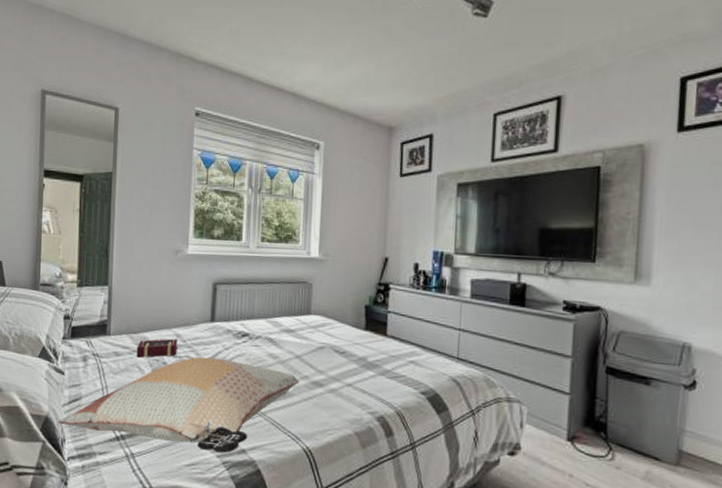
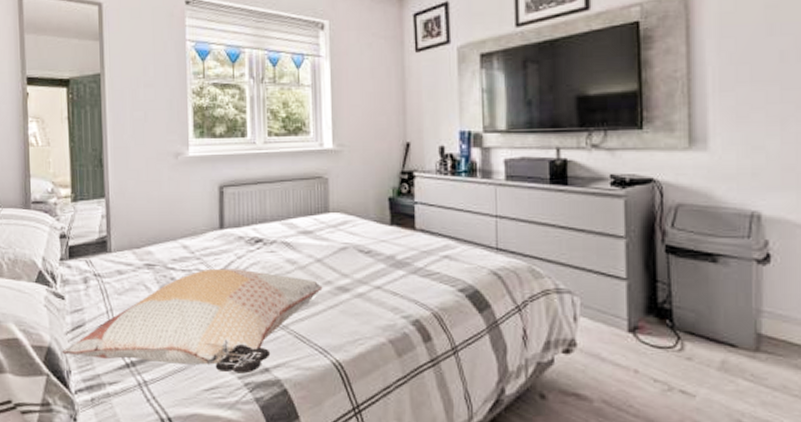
book: present [136,338,178,358] -> none [141,251,186,275]

